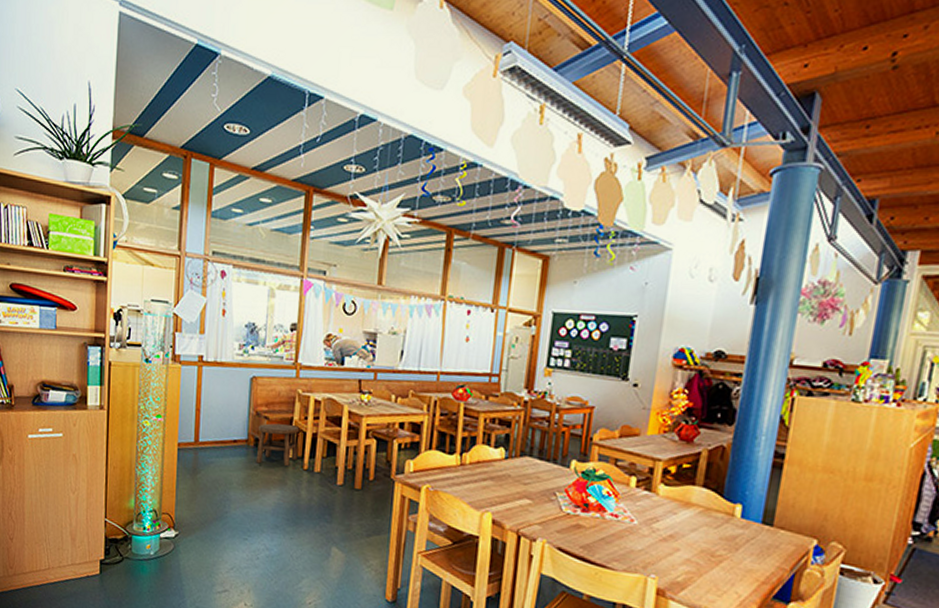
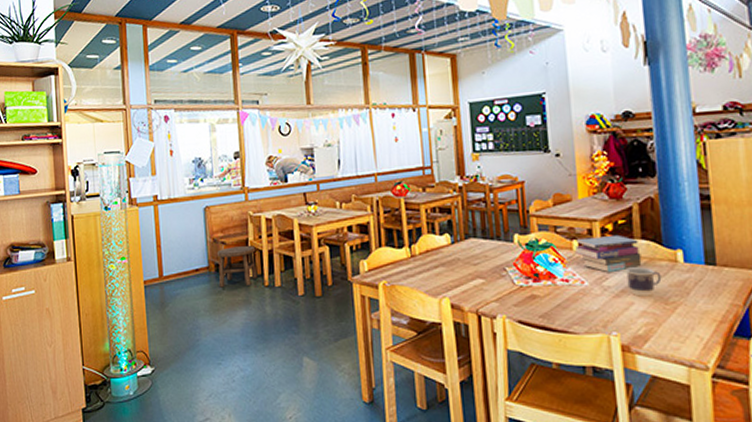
books: none [632,476,699,516] -> present [575,234,642,273]
cup: none [677,513,715,546] -> present [626,267,662,297]

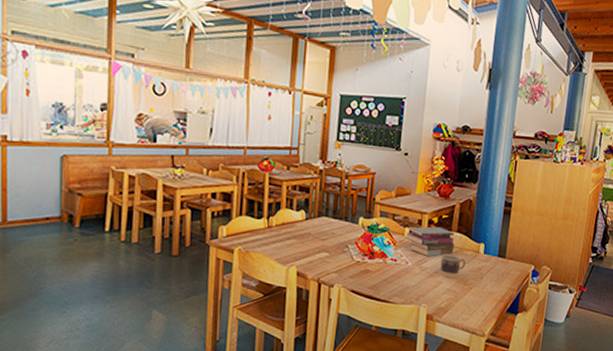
stool: present [216,246,258,288] -> none [70,199,115,239]

